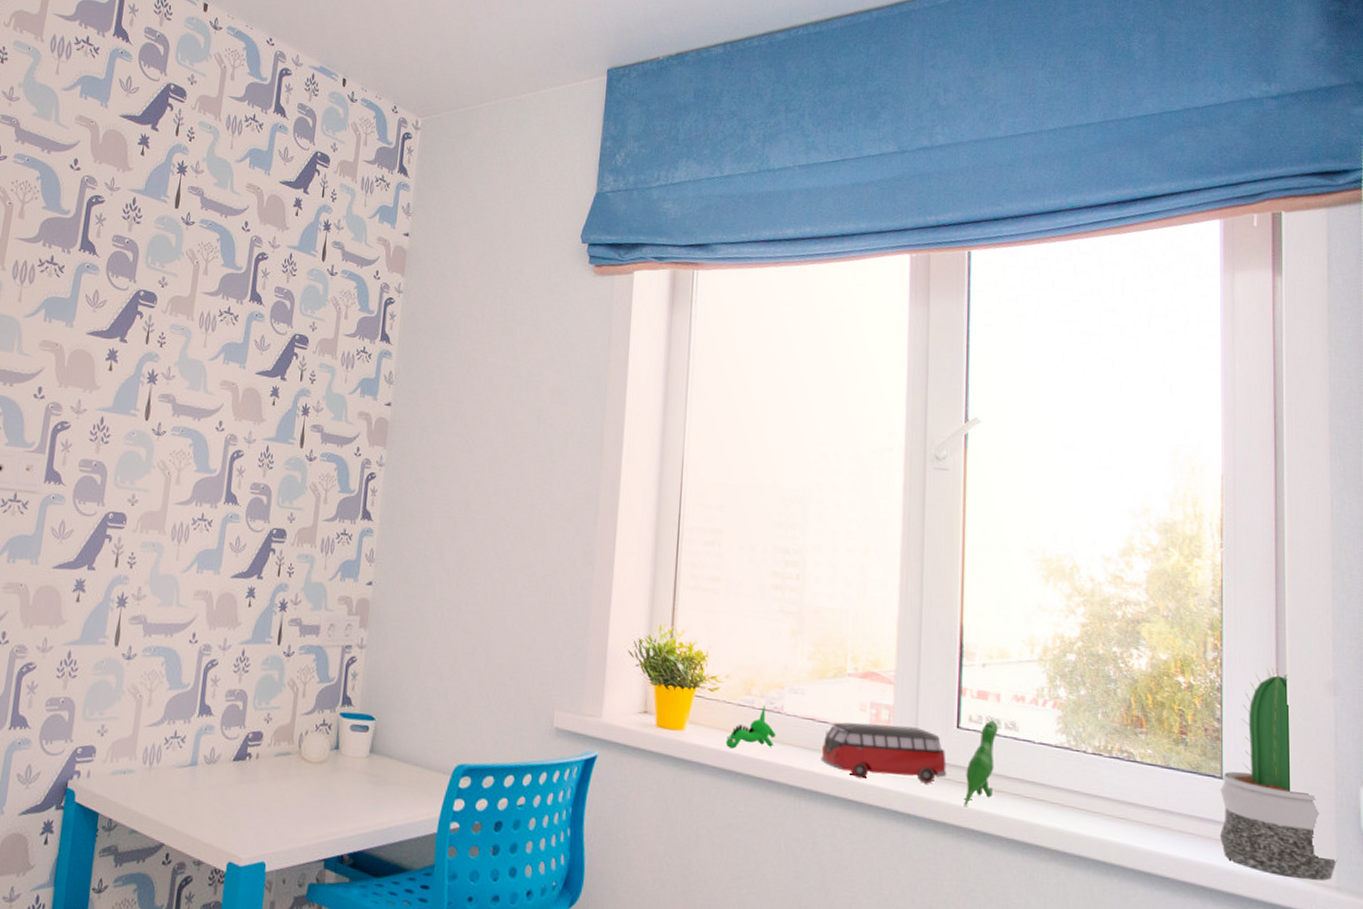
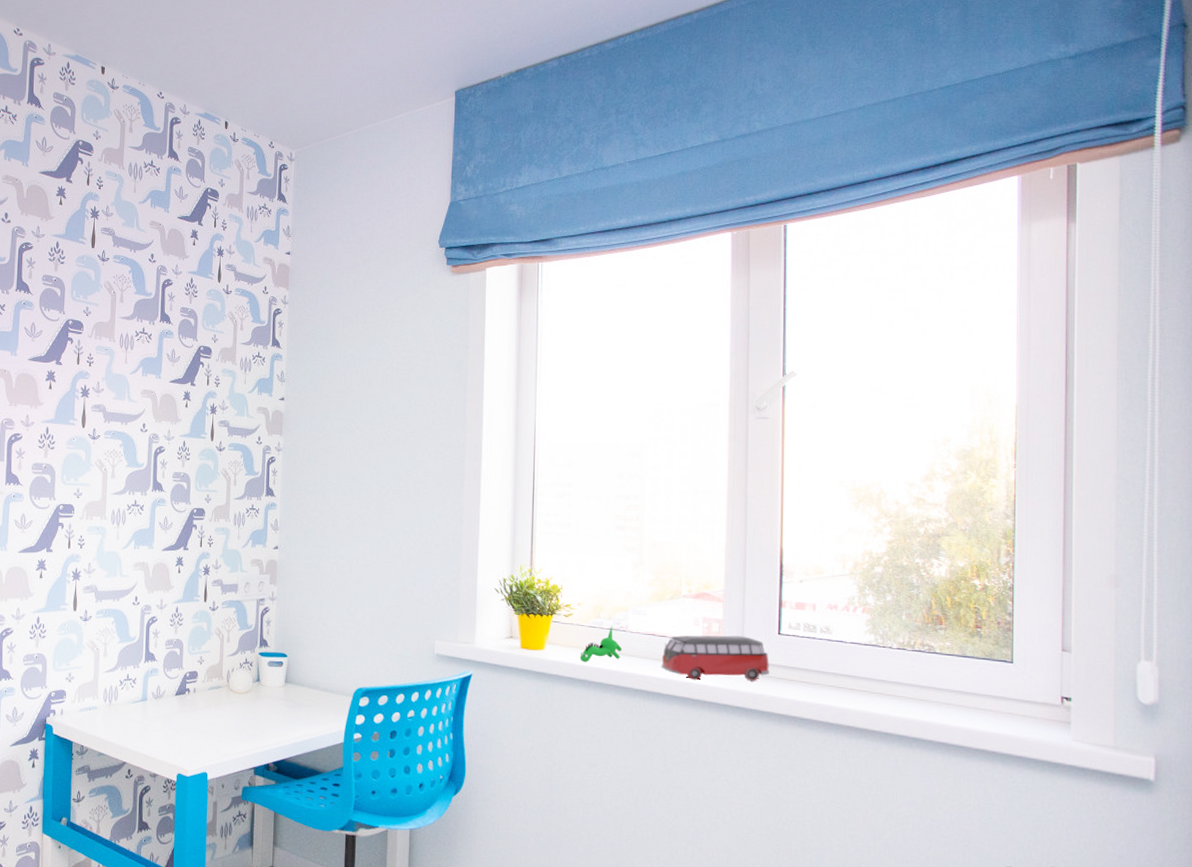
dinosaur toy: present [964,720,998,806] -> none [785,626,814,697]
potted cactus: present [1219,668,1337,881] -> none [1009,567,1114,743]

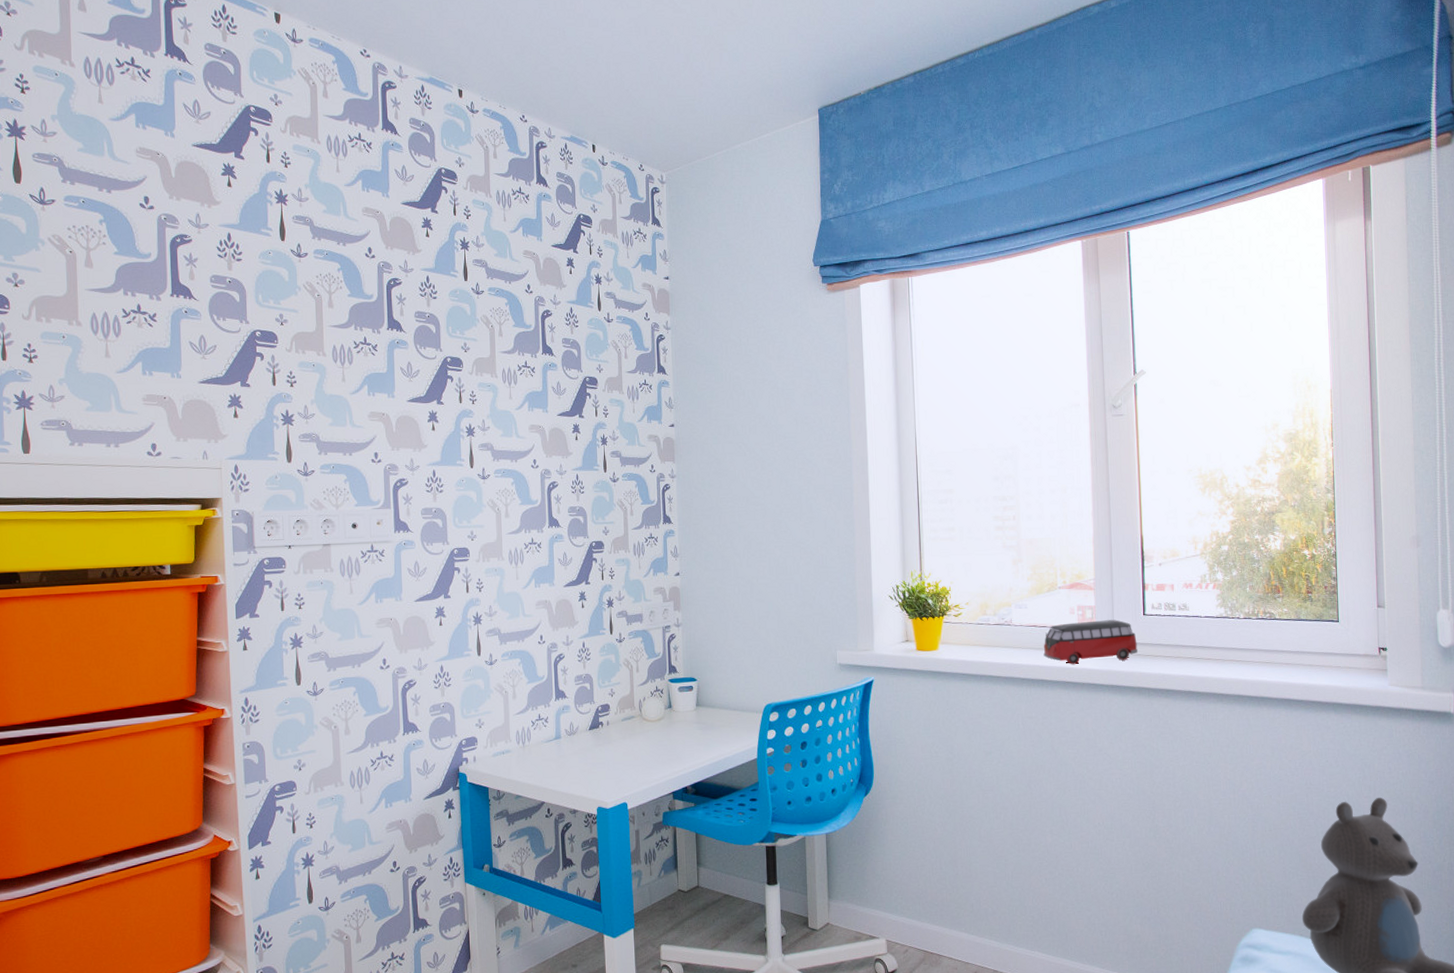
toy dinosaur: present [579,625,623,662] -> none [970,621,1009,658]

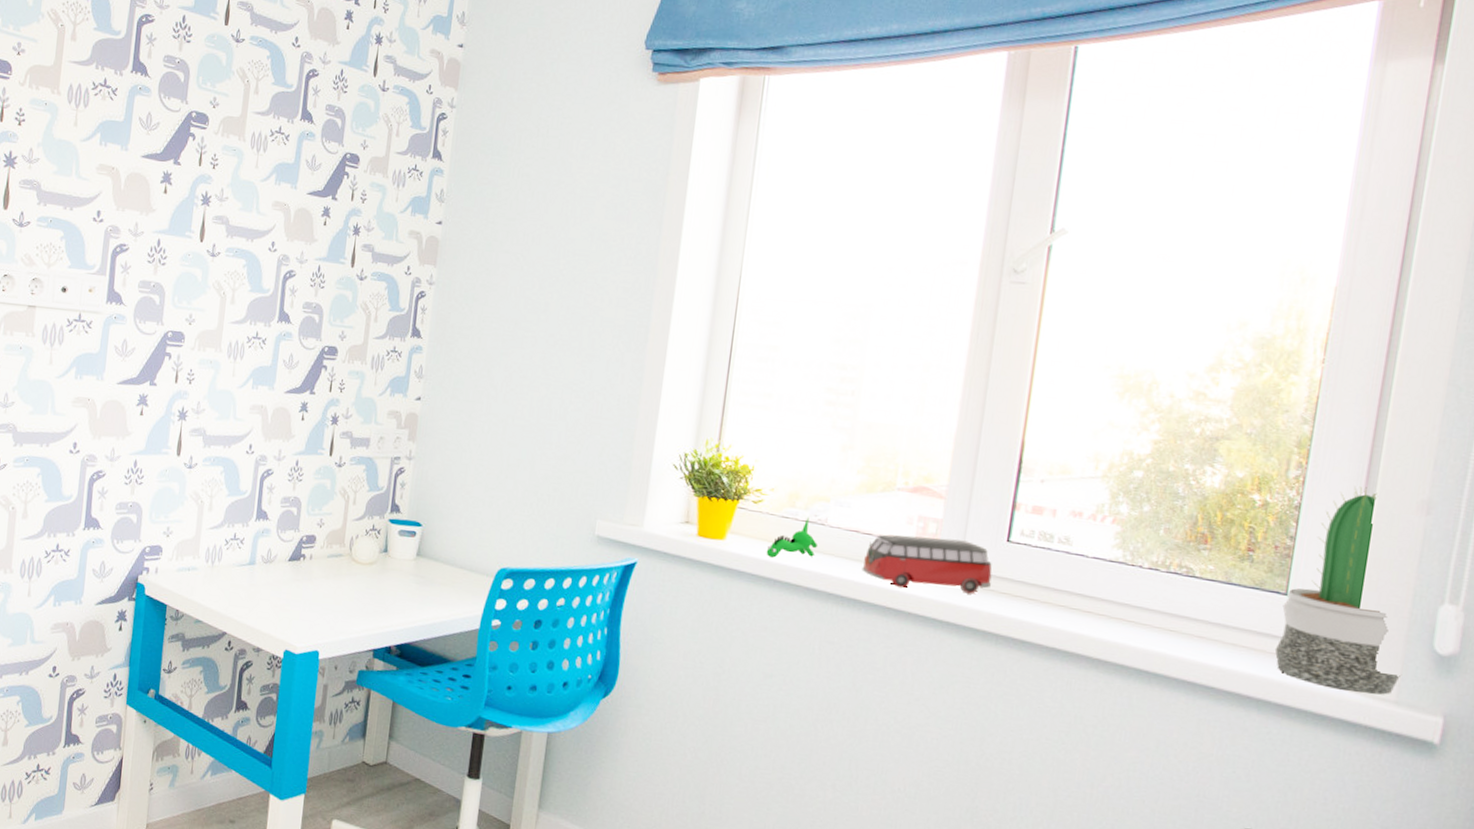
toy dinosaur: none [970,621,1009,658] -> present [766,517,818,558]
potted cactus: none [1337,533,1422,686] -> present [1274,486,1400,695]

